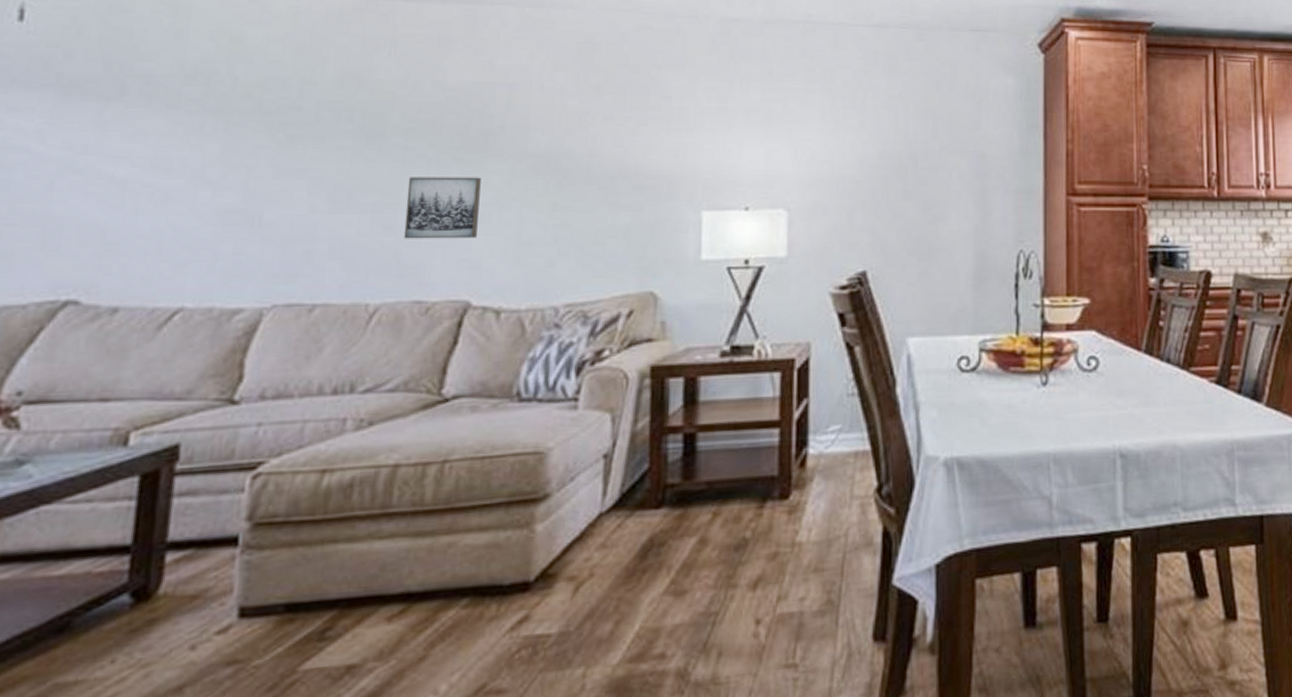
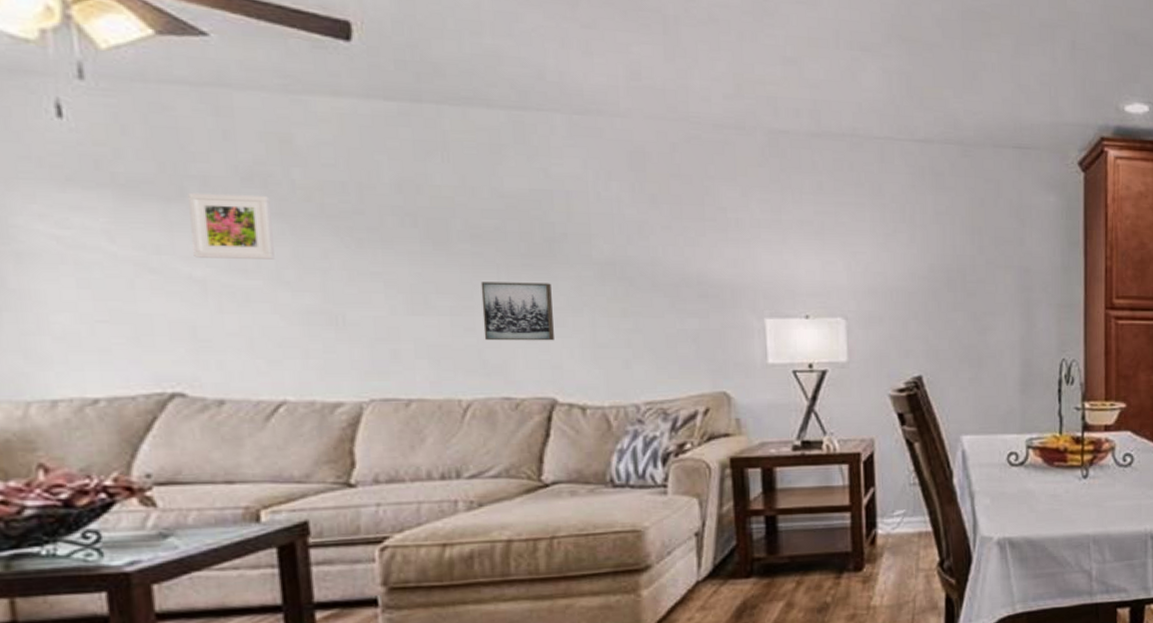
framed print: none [121,91,209,157] -> present [188,192,275,259]

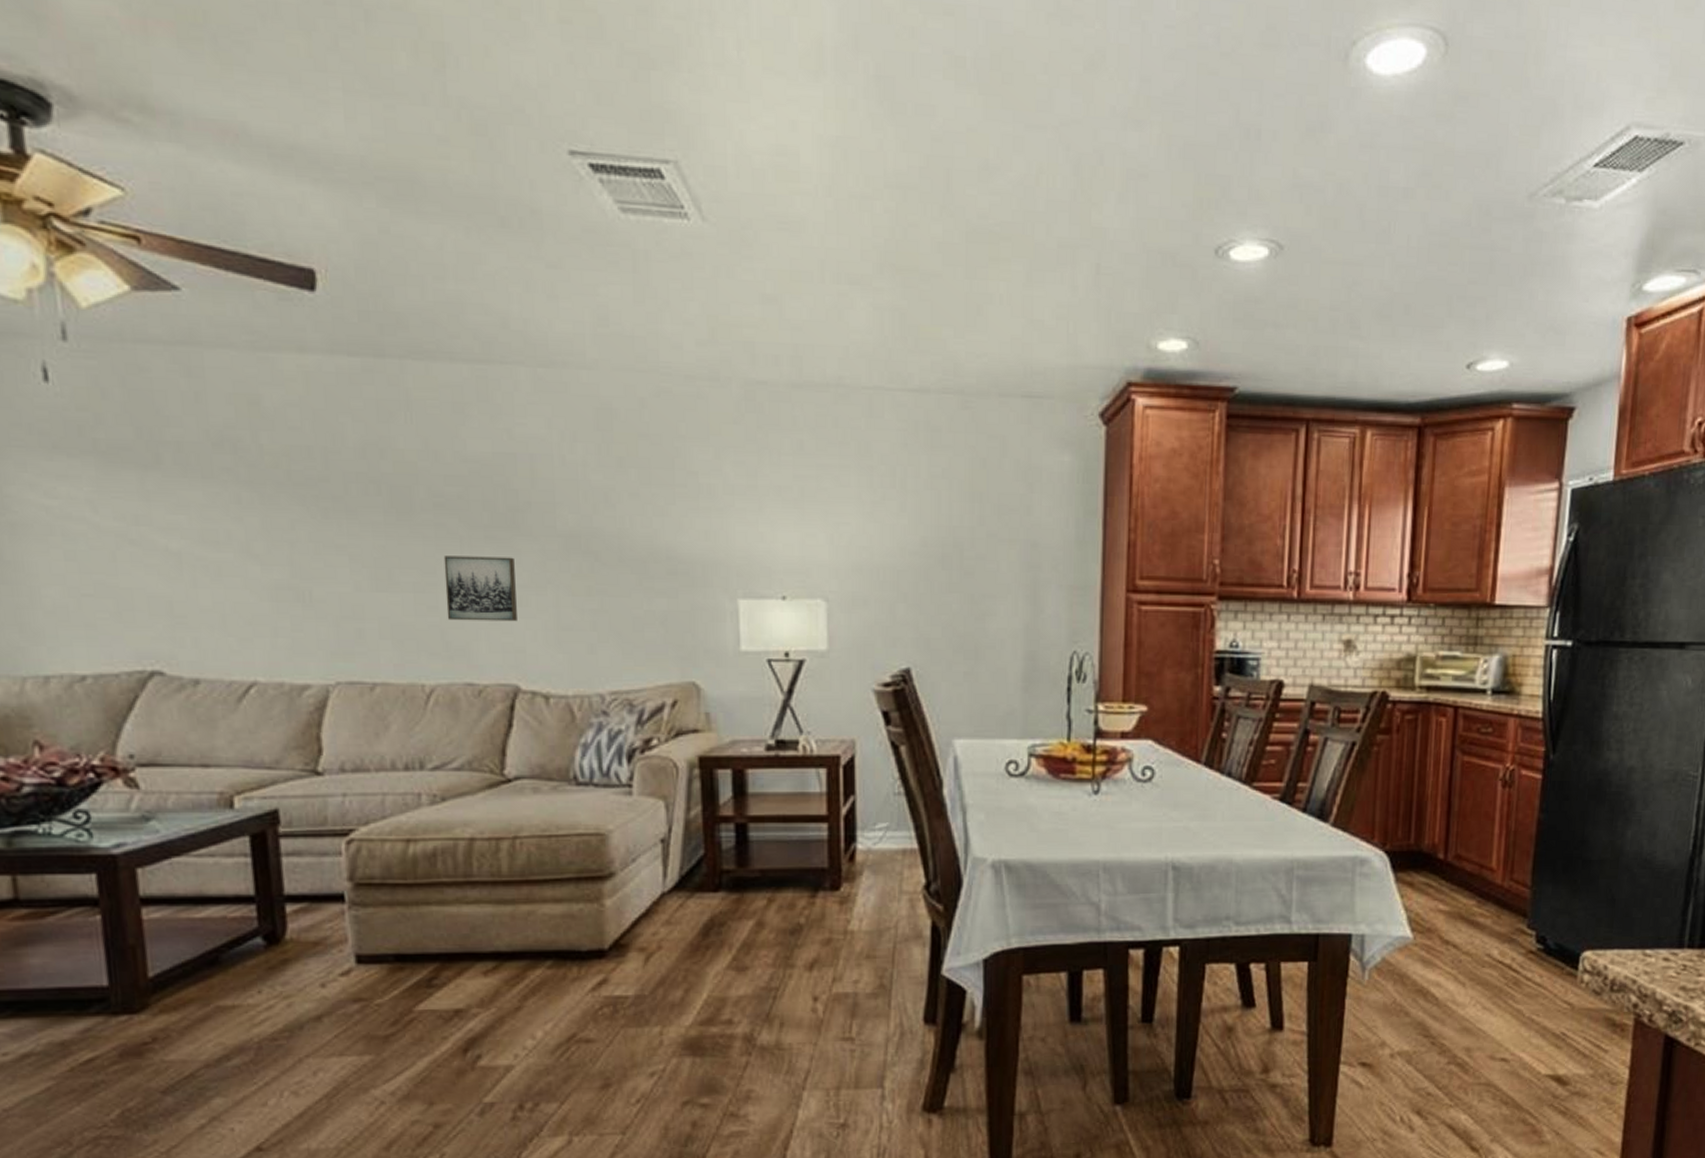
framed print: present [188,192,275,259] -> none [163,459,244,531]

